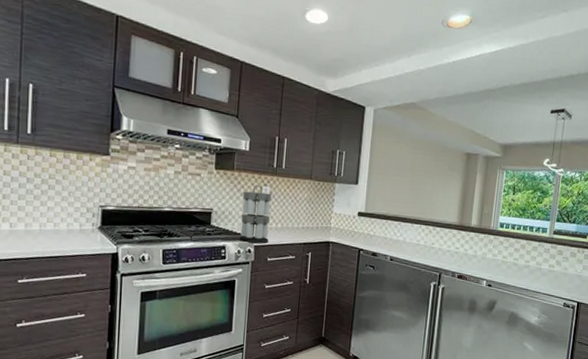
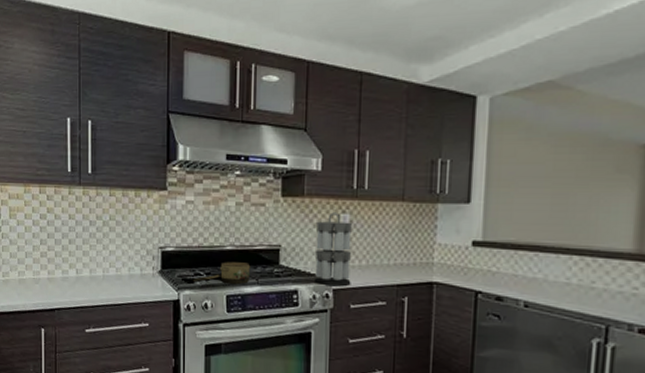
cooking pot: none [131,221,186,241] -> present [192,261,251,285]

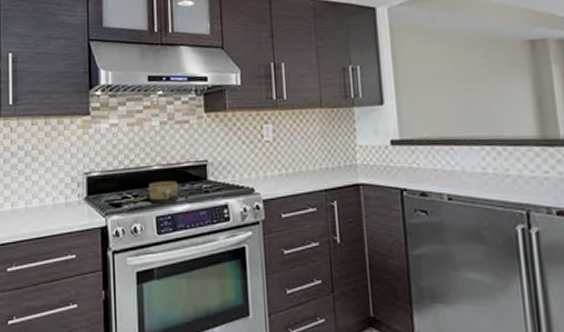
spice rack: present [313,212,352,287] -> none [241,123,280,198]

